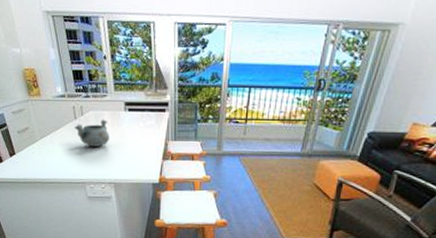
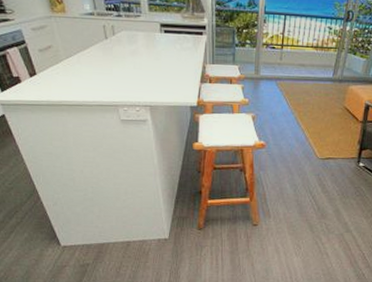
decorative bowl: present [74,119,110,147] -> none [105,40,145,68]

